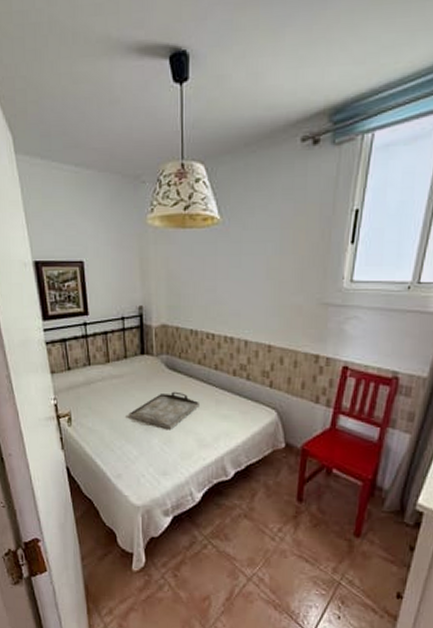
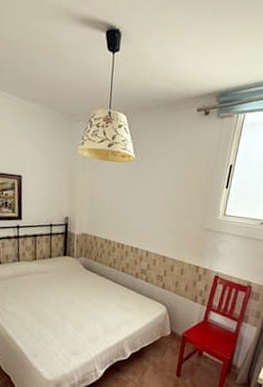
serving tray: present [128,391,201,429] -> none [48,287,109,318]

